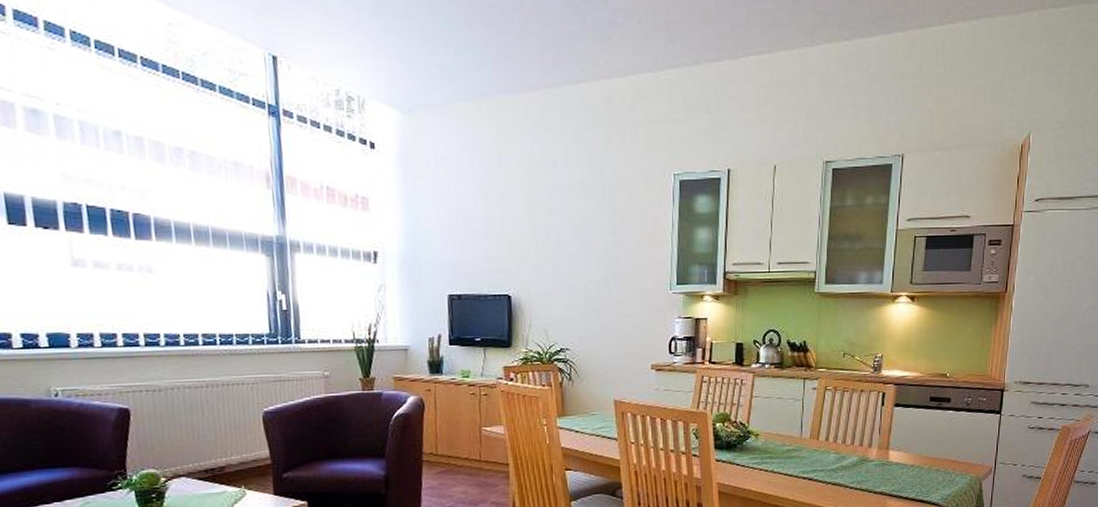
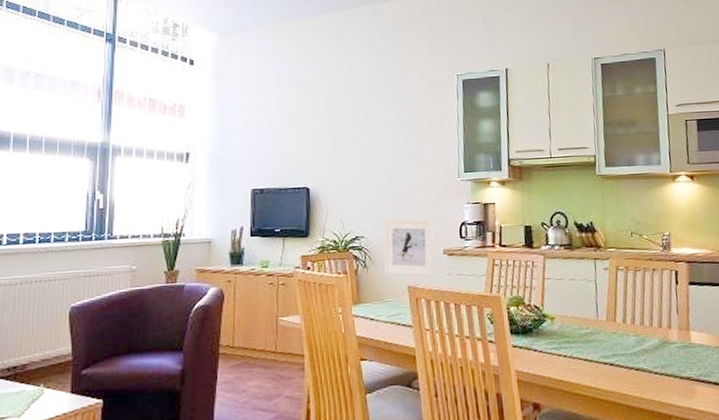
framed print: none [590,331,644,391] -> present [384,218,435,277]

